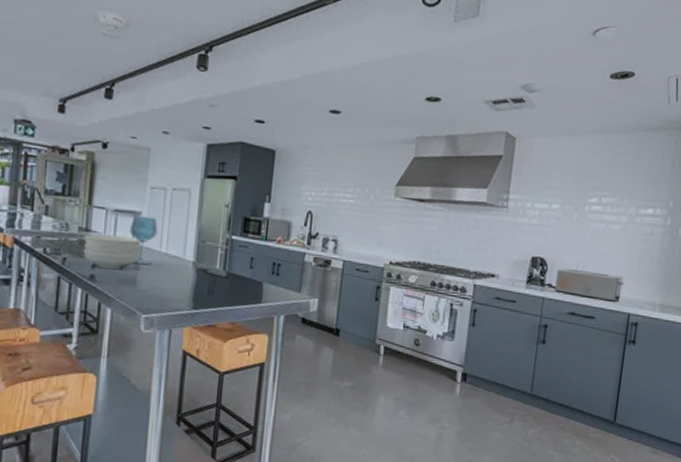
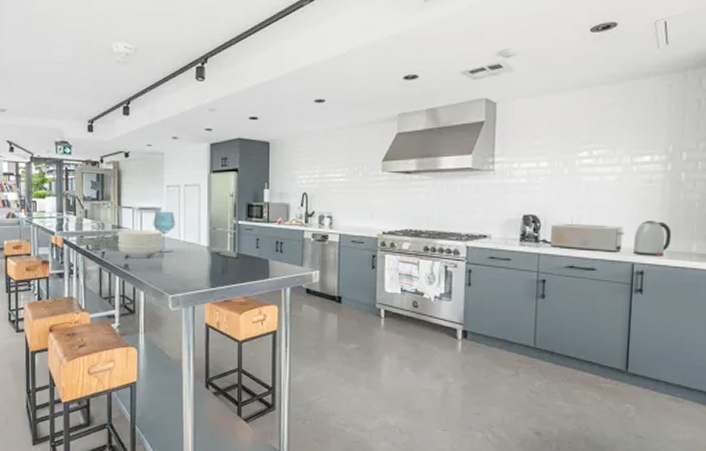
kettle: none [630,273,666,310] -> present [633,221,672,257]

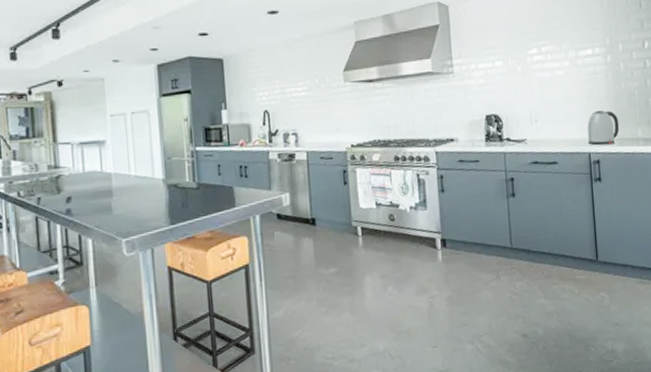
bowl: present [117,230,163,259] -> none [54,166,111,202]
wine glass: present [153,211,176,253] -> none [97,143,125,191]
toaster: present [549,223,625,253] -> none [512,118,579,146]

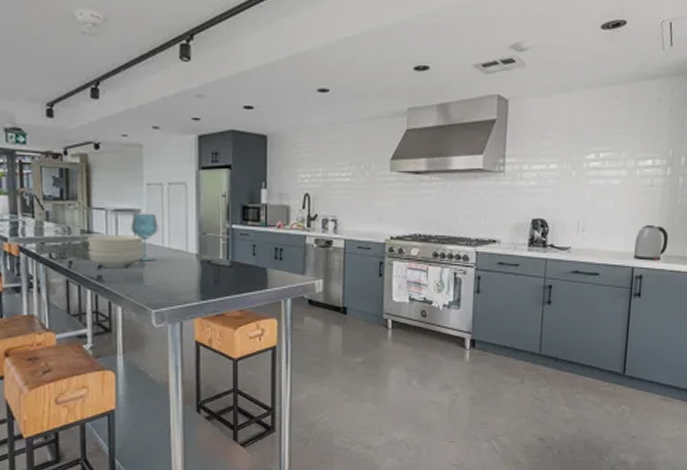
bowl: none [54,166,111,202] -> present [87,235,144,269]
wine glass: none [97,143,125,191] -> present [131,213,159,261]

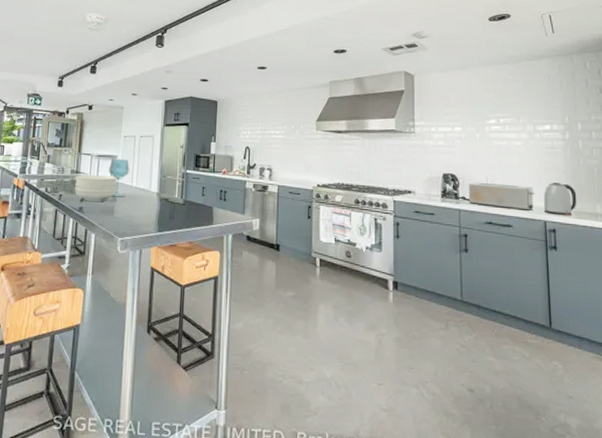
toaster: none [556,227,627,258] -> present [468,182,535,212]

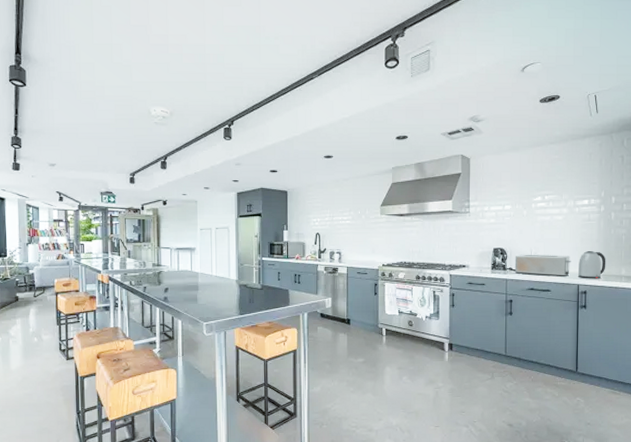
bowl: present [74,175,117,202] -> none [157,267,198,292]
wine glass: present [108,158,130,197] -> none [188,250,209,286]

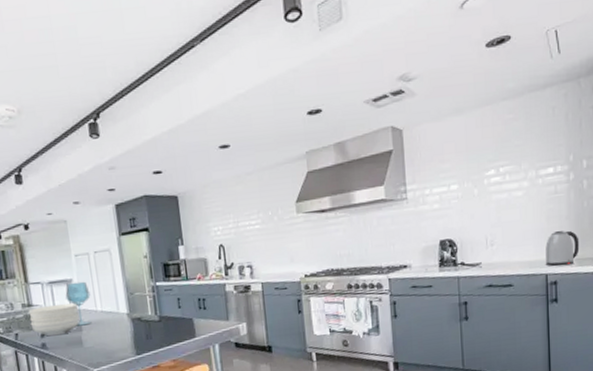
bowl: none [157,267,198,292] -> present [28,303,80,337]
wine glass: none [188,250,209,286] -> present [65,281,92,326]
toaster: present [514,254,571,277] -> none [466,240,536,270]

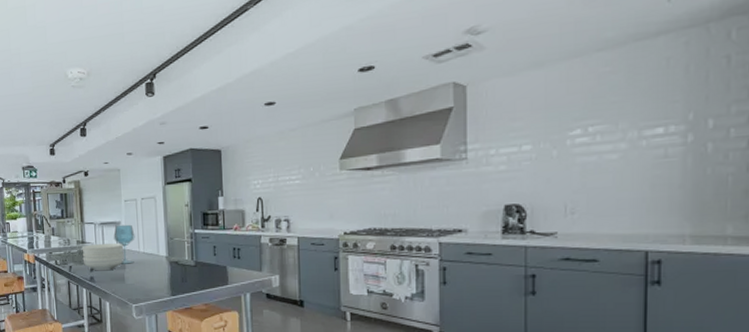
kettle: present [546,230,580,267] -> none [647,201,698,243]

